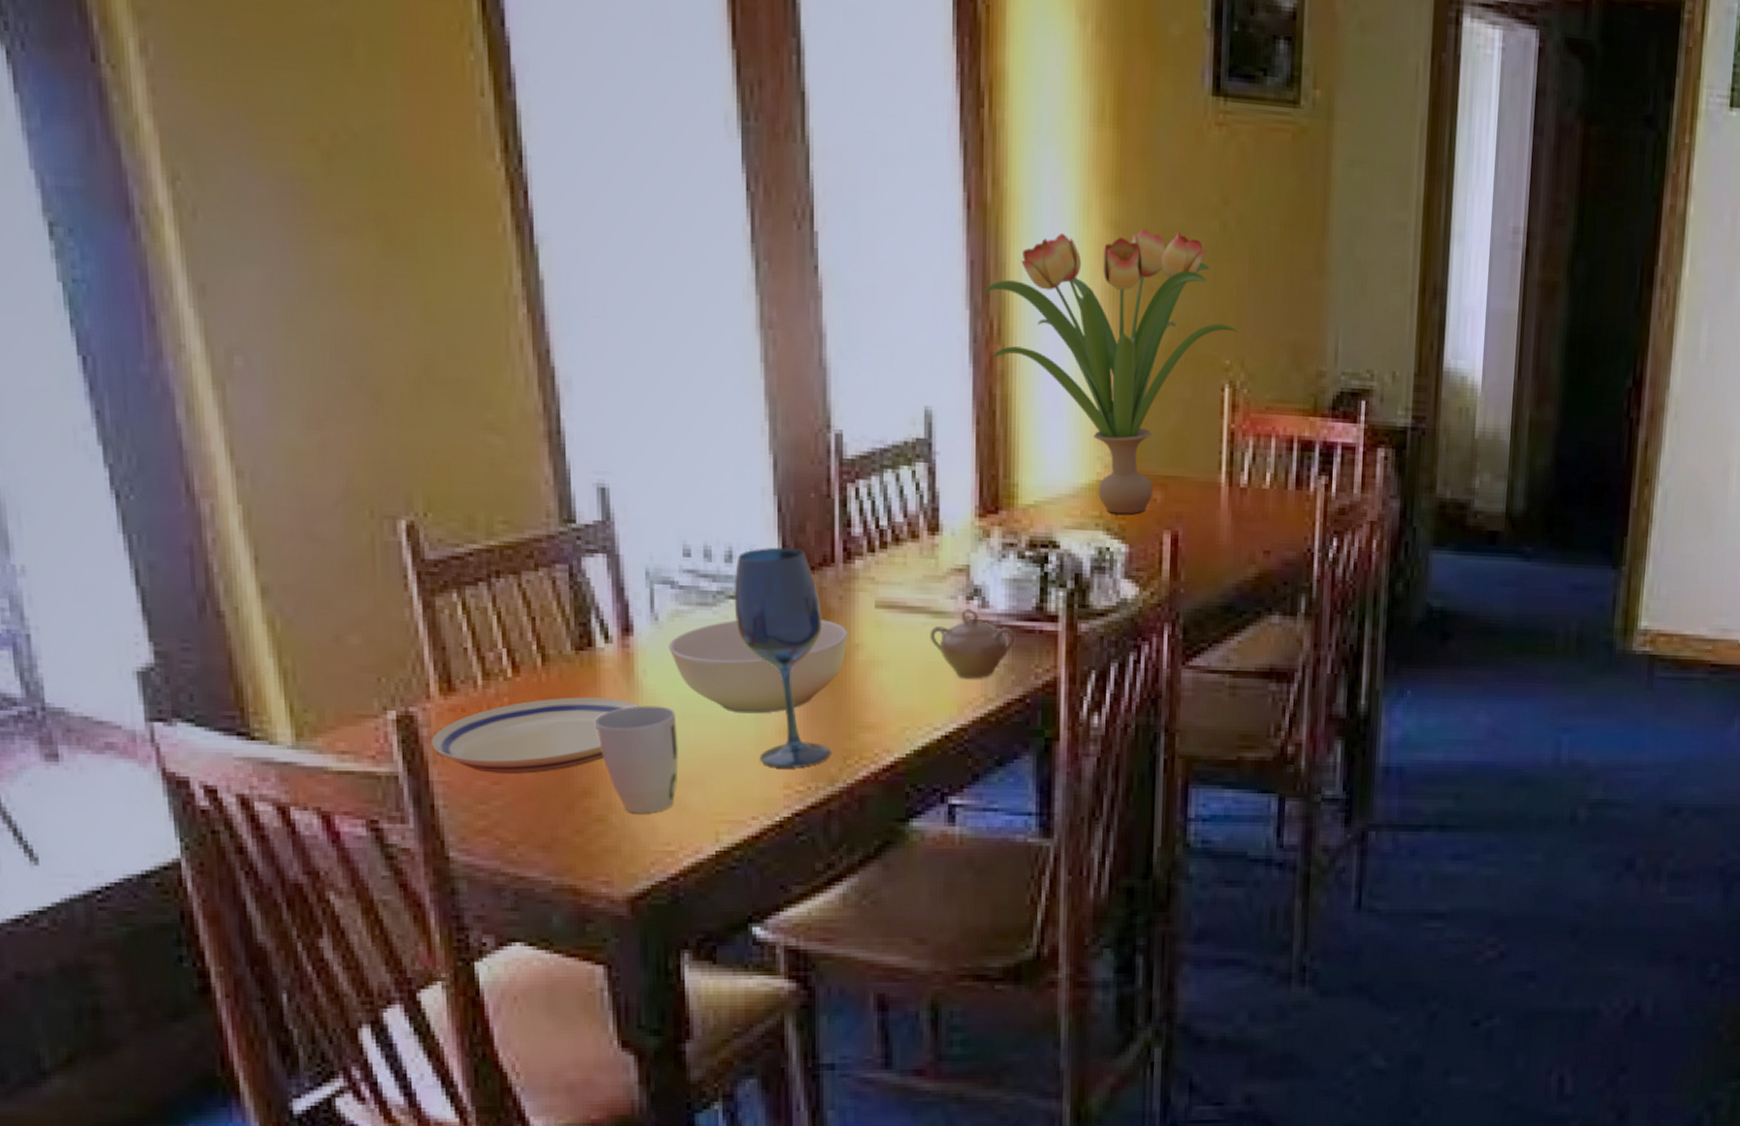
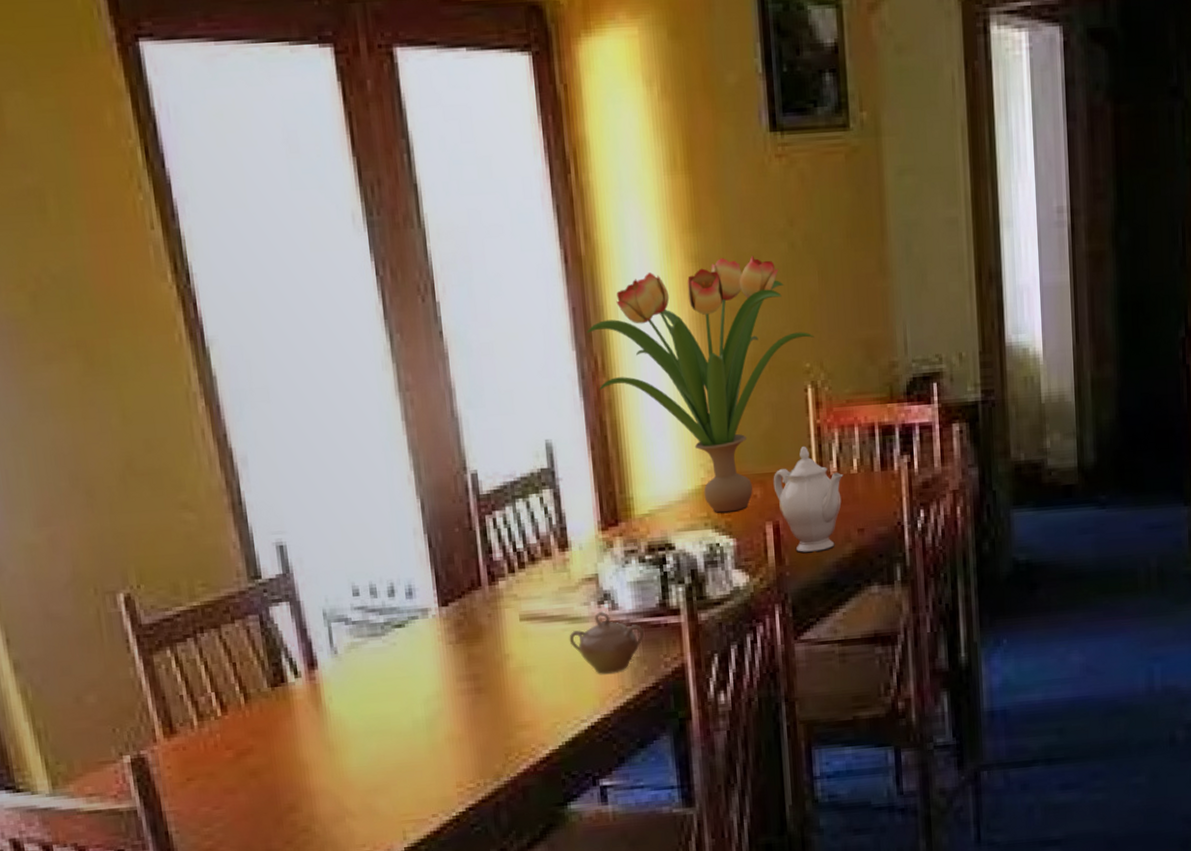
plate: present [432,697,640,774] -> none [161,725,330,800]
cup: present [594,705,679,814] -> none [292,727,367,822]
bowl: present [668,620,848,714] -> none [348,636,499,726]
wineglass: present [734,547,832,767] -> none [397,577,495,769]
teapot: none [1176,451,1254,572] -> present [773,445,844,554]

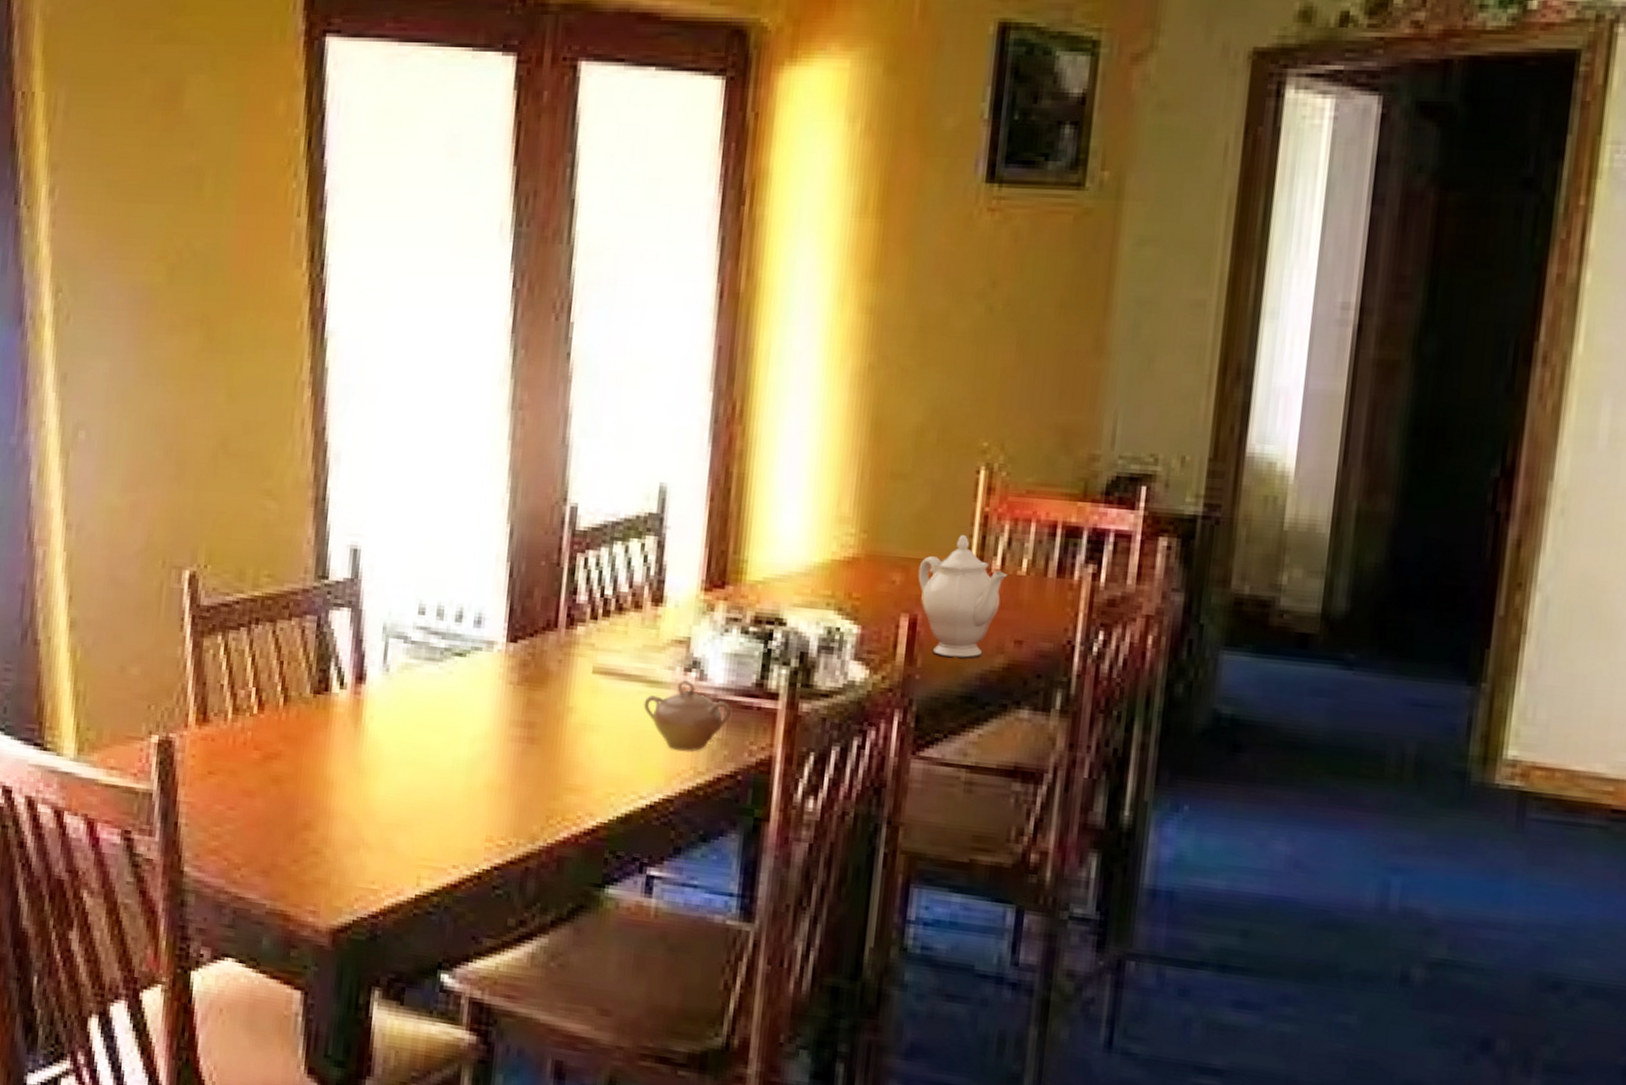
flower arrangement: present [587,256,814,514] -> none [730,313,999,597]

